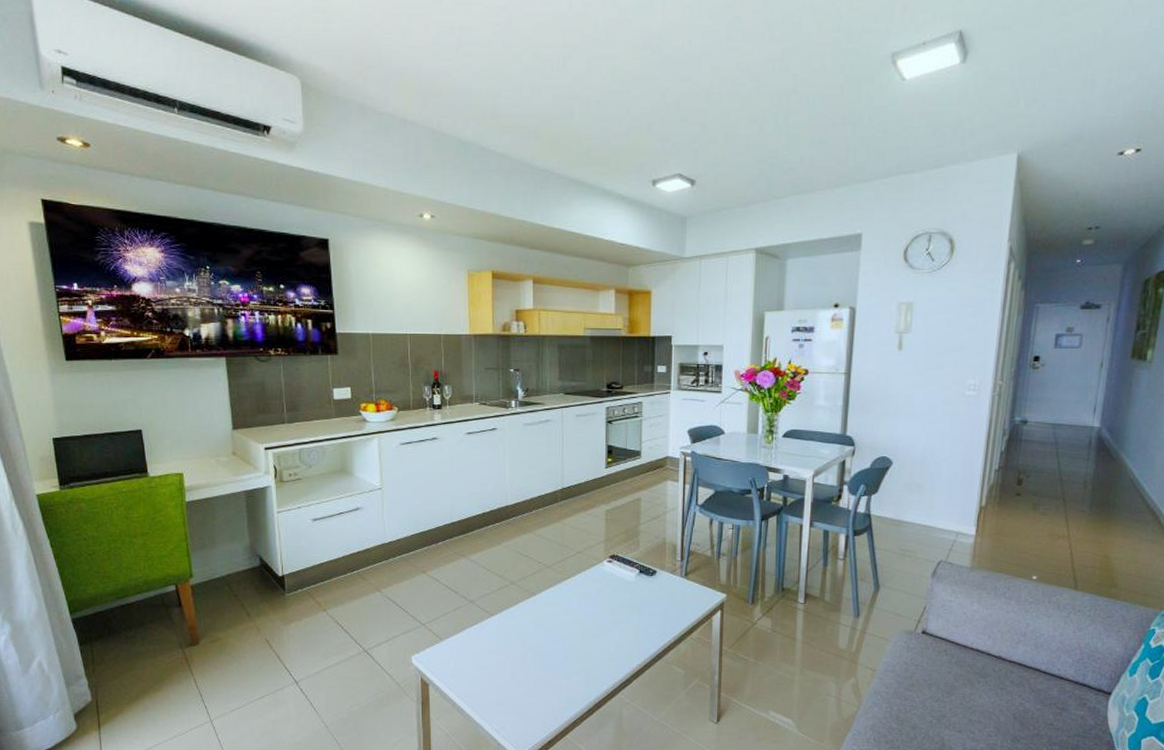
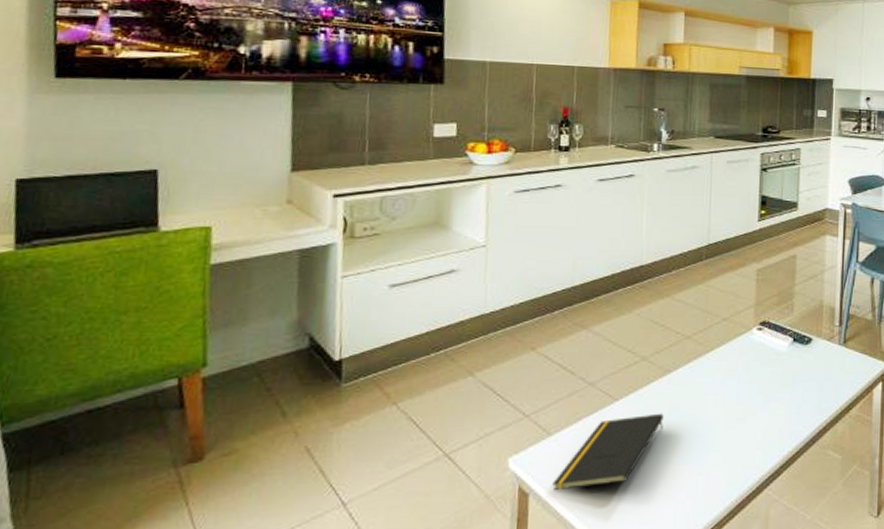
notepad: none [446,627,531,684] -> present [552,413,664,491]

